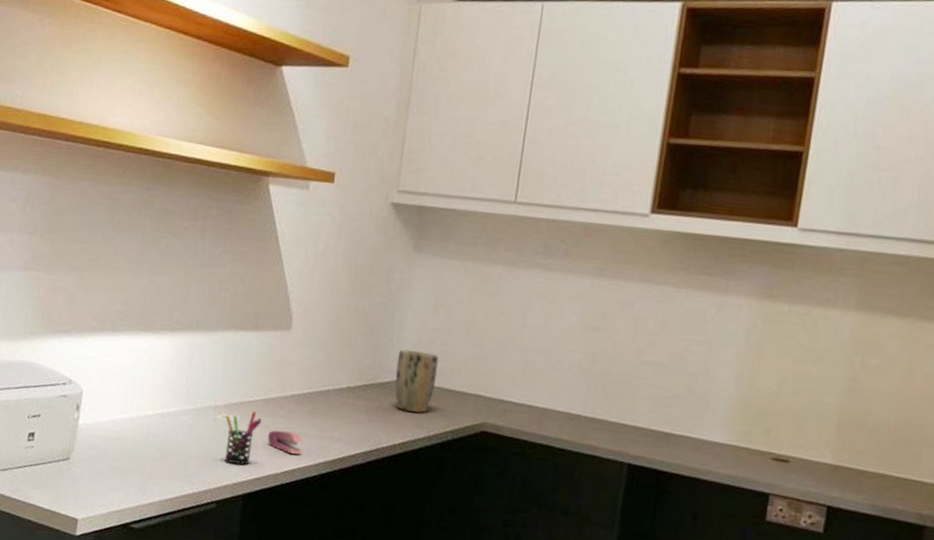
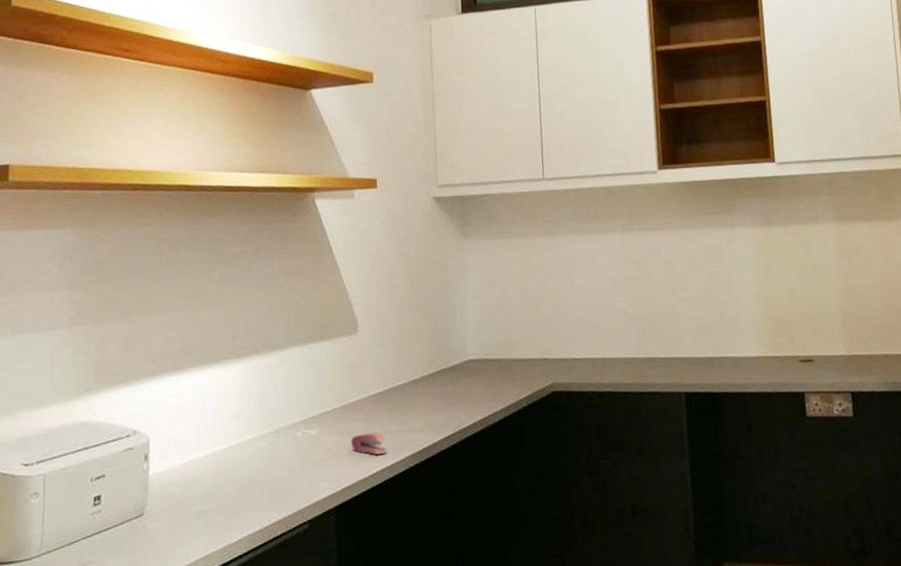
pen holder: present [224,411,262,465] -> none [305,421,342,478]
plant pot: present [395,349,439,413] -> none [463,328,503,388]

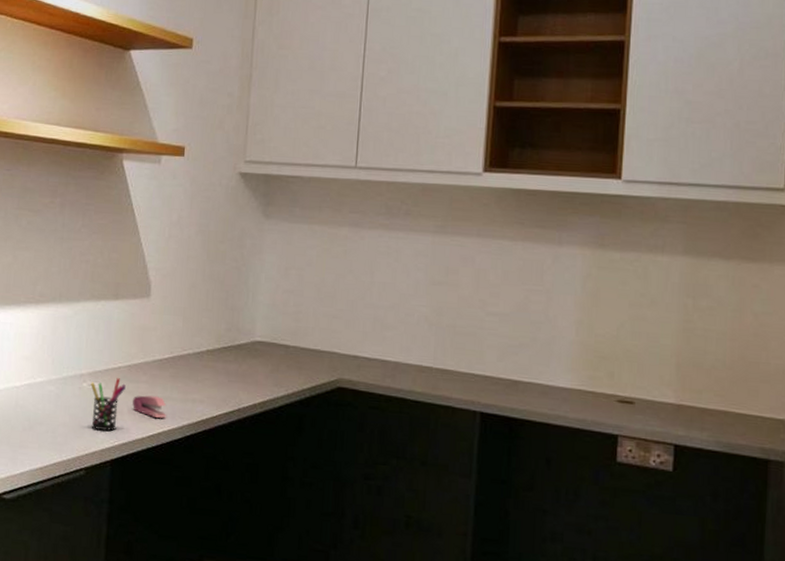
pen holder: none [305,421,342,478] -> present [90,378,126,431]

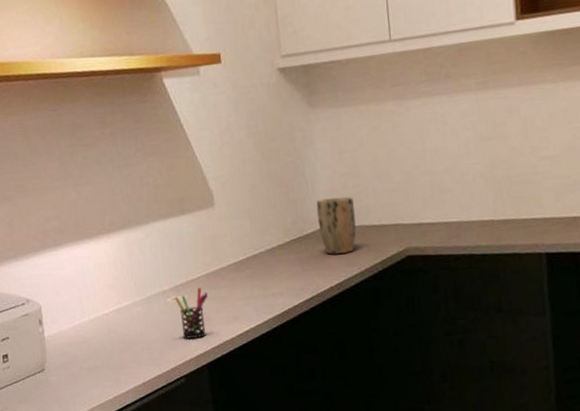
stapler: present [132,395,166,418] -> none [216,297,251,317]
plant pot: none [252,311,293,372] -> present [316,196,356,255]

